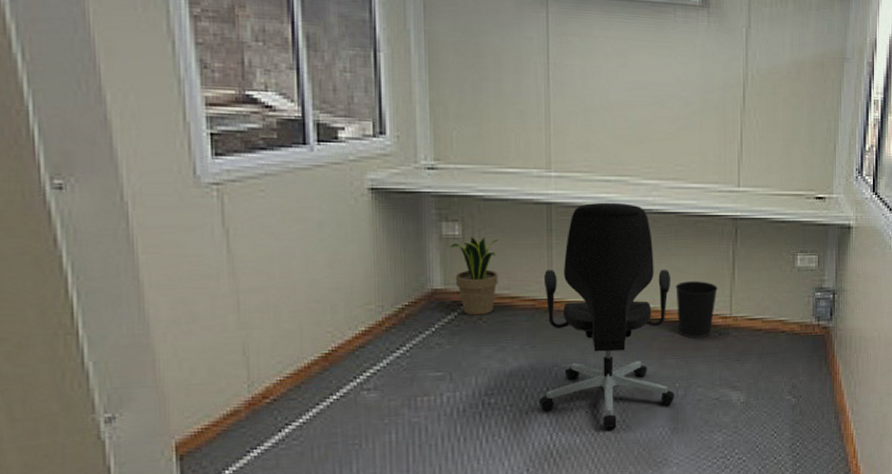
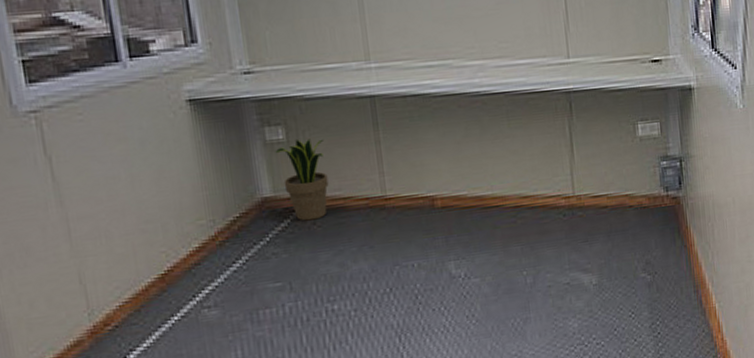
office chair: present [538,202,675,429] -> none [375,88,524,326]
wastebasket: present [675,281,718,339] -> none [512,161,557,223]

